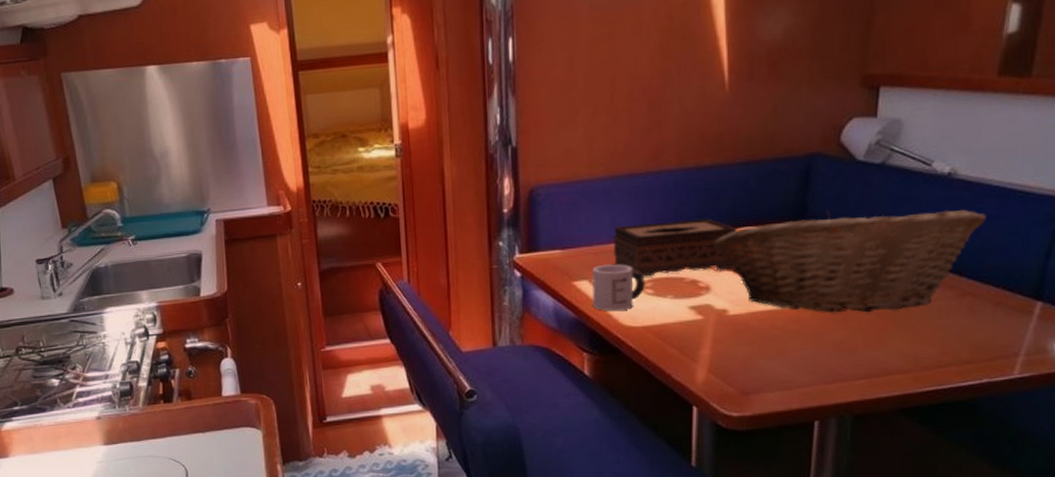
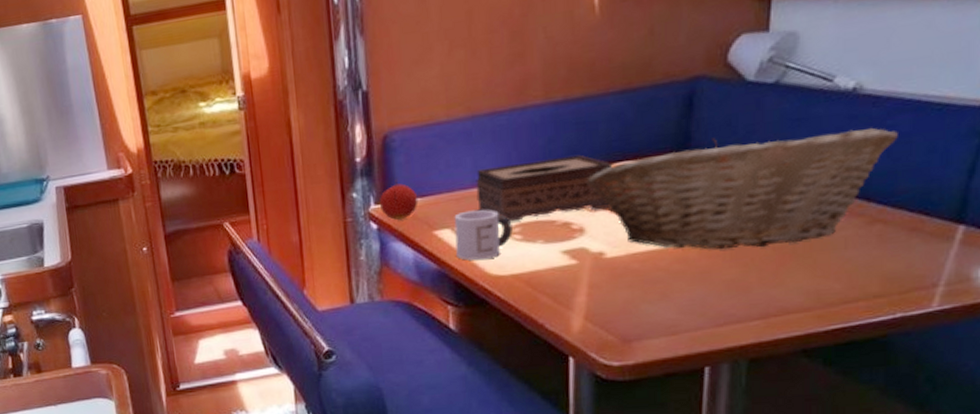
fruit: none [523,231,560,269] -> present [379,180,419,220]

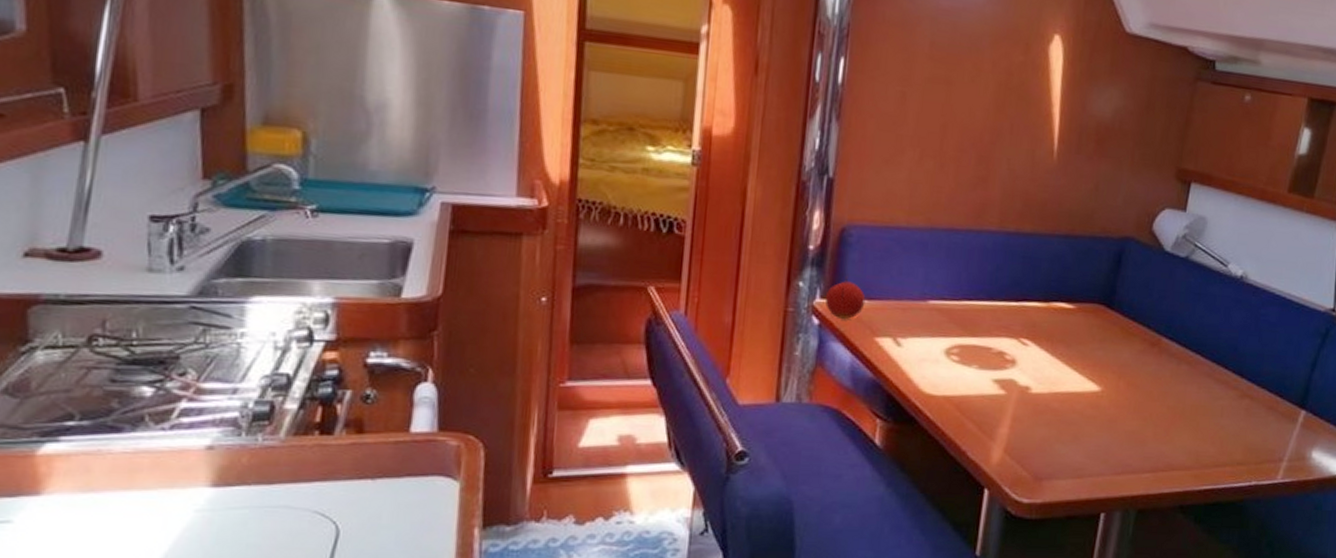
mug: present [454,209,513,261] -> none [894,322,952,376]
tissue box: present [476,154,613,222] -> none [922,282,1049,344]
fruit basket: present [586,127,898,249] -> none [1024,295,1268,405]

